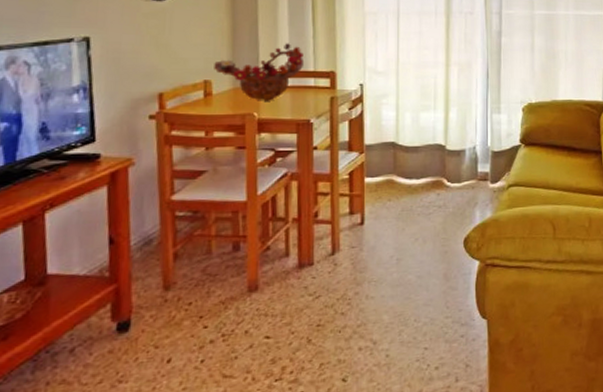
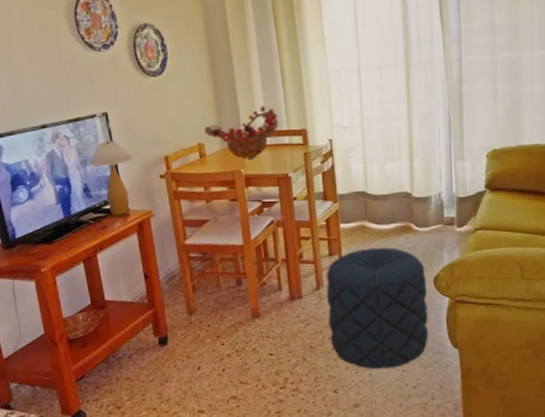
table lamp: none [51,64,118,163] -> present [87,135,135,216]
pouf: none [342,204,457,349] -> present [326,247,429,369]

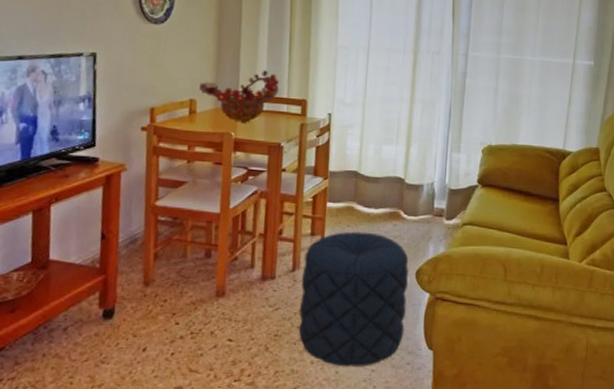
table lamp: present [87,135,135,216] -> none [62,77,117,165]

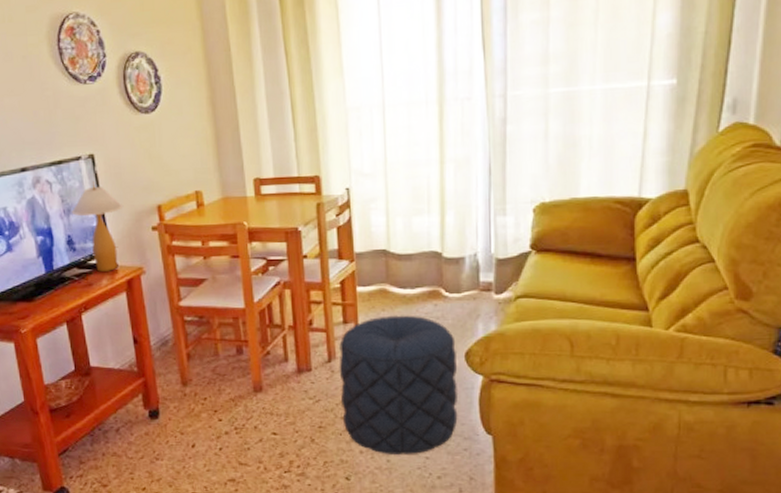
table lamp: none [62,77,117,165] -> present [71,180,124,272]
flower arrangement: present [199,70,280,123] -> none [203,148,288,210]

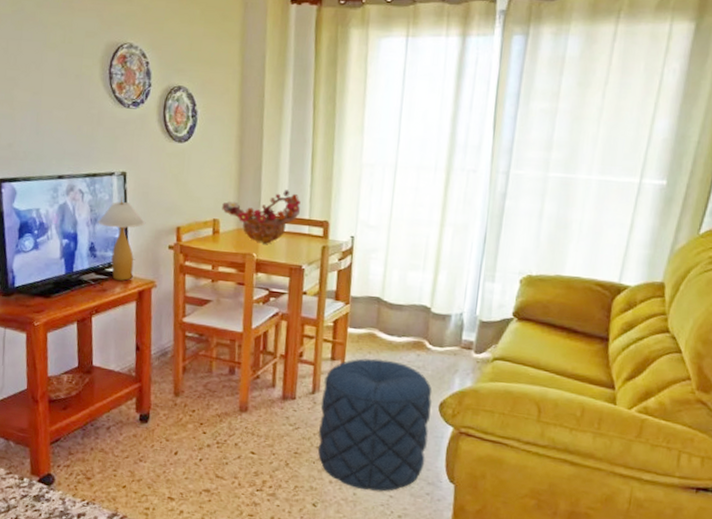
flower arrangement: none [203,148,288,210] -> present [222,190,301,244]

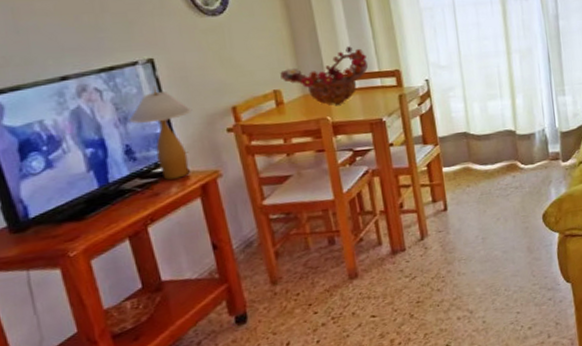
pouf: present [318,358,432,491] -> none [430,188,541,316]

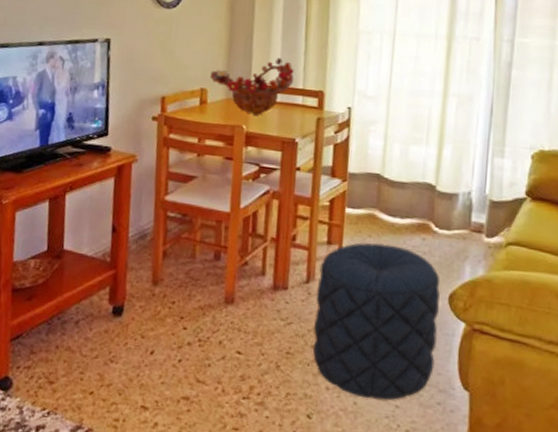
table lamp: present [129,86,193,180] -> none [77,64,129,155]
pouf: none [430,188,541,316] -> present [312,242,441,400]

